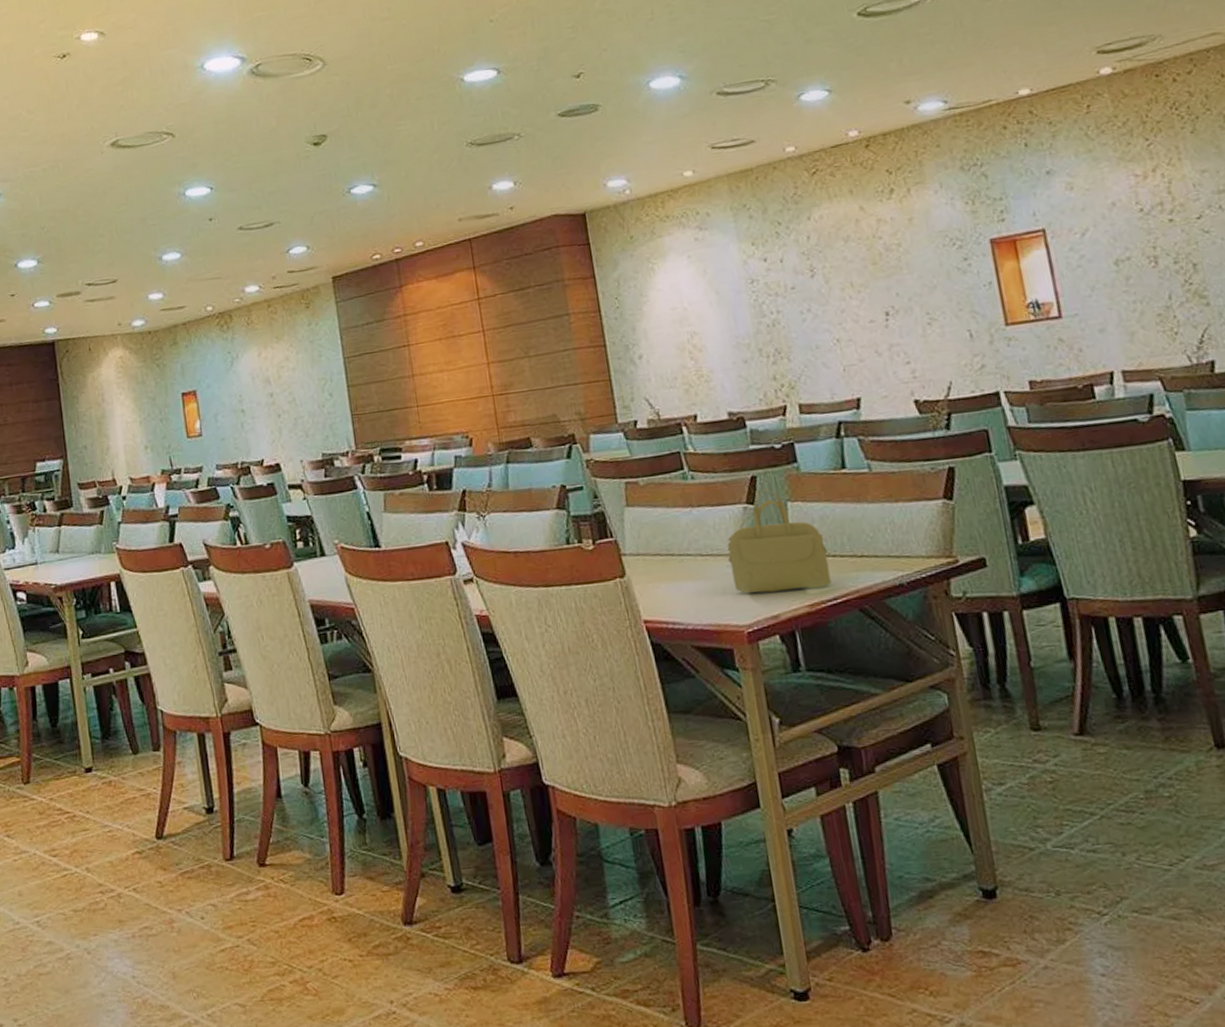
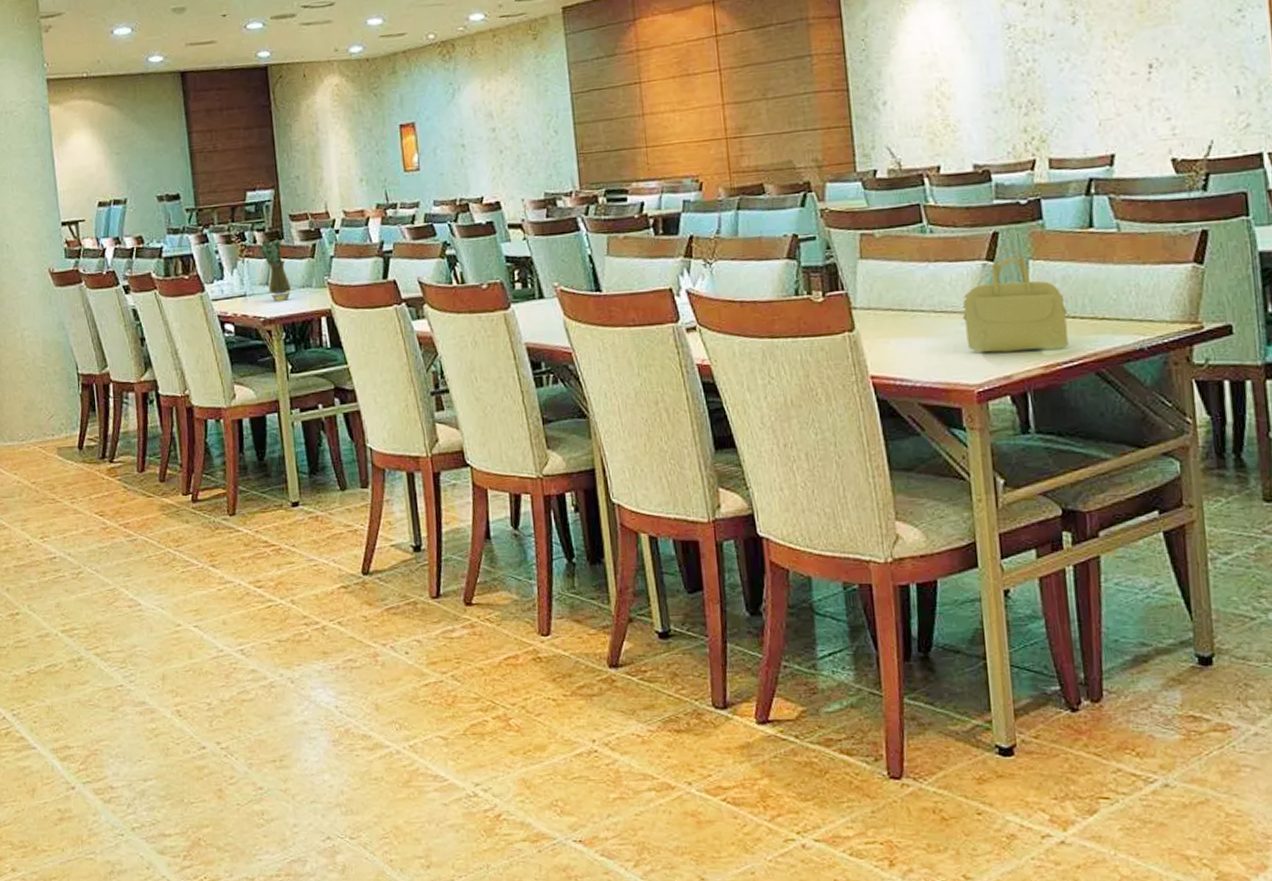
vase: none [49,506,81,568] -> present [259,237,292,301]

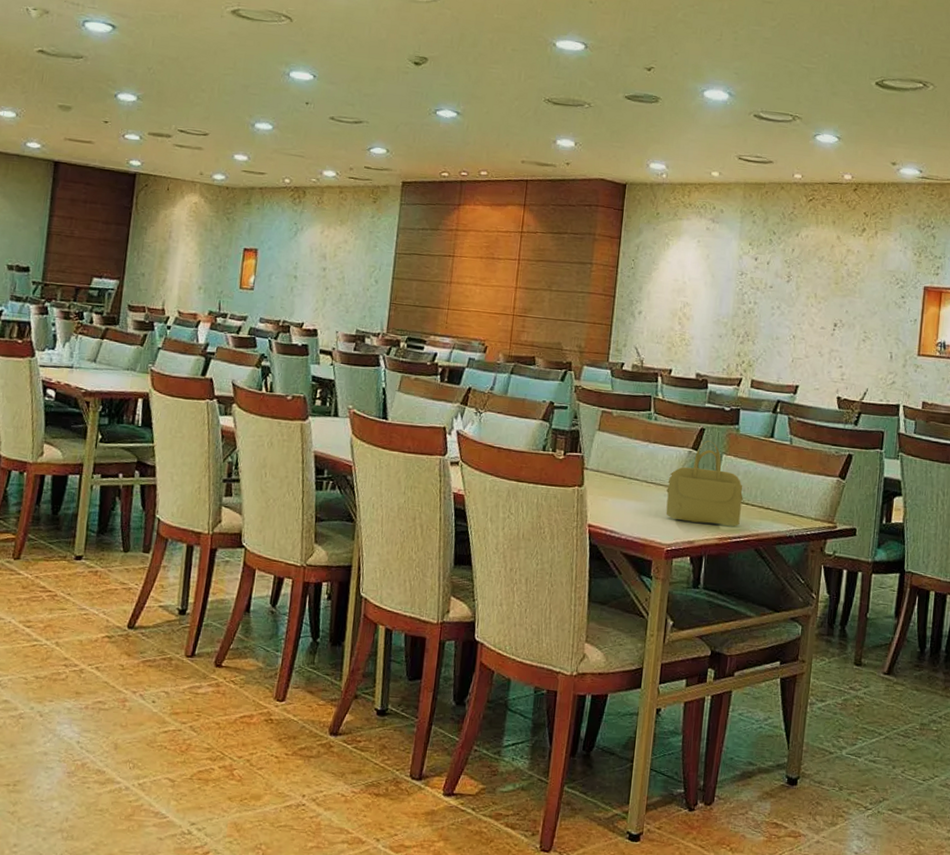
vase: present [259,237,292,301] -> none [93,320,117,379]

